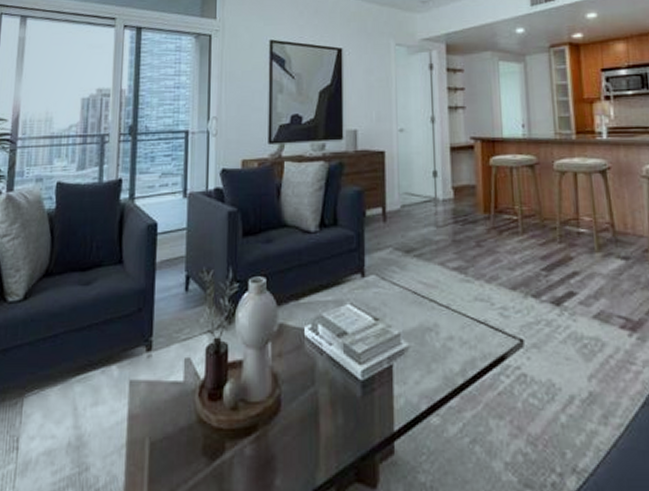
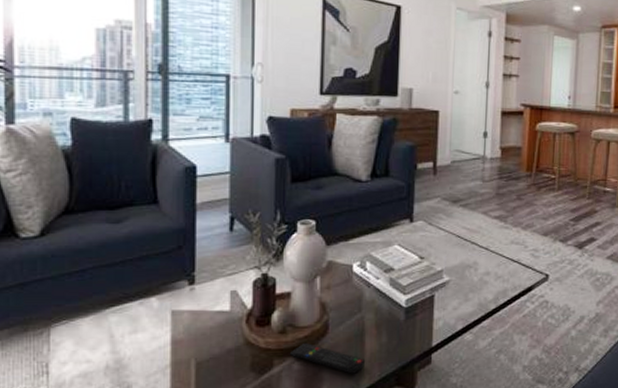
remote control: none [241,421,322,464] -> present [289,342,366,374]

